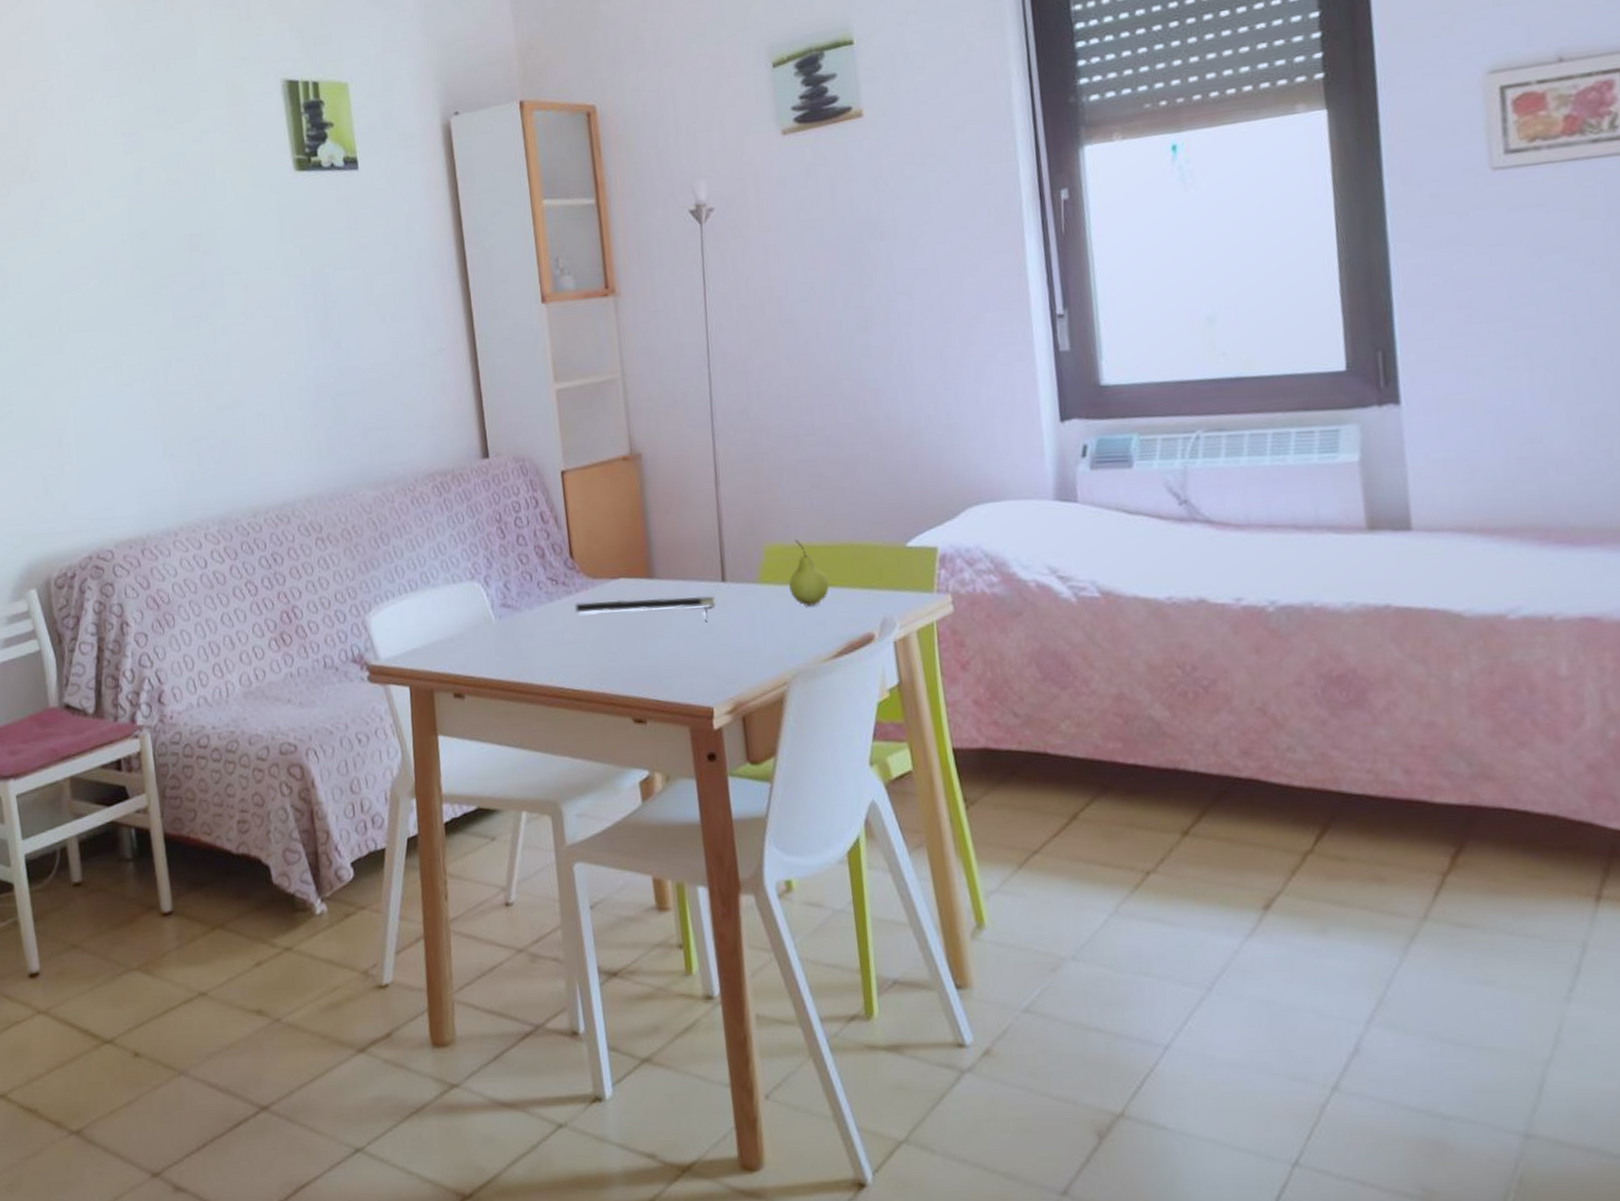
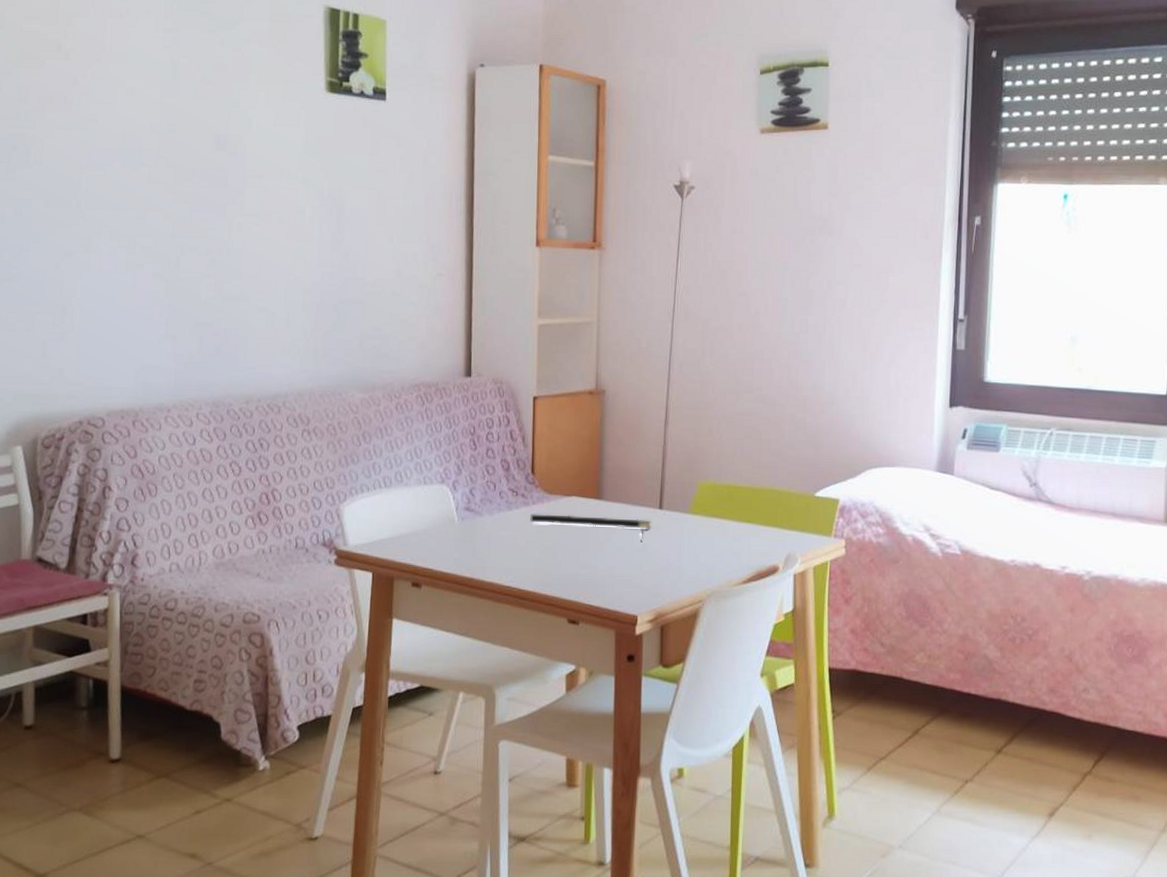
fruit: present [789,539,829,606] -> none [715,479,748,538]

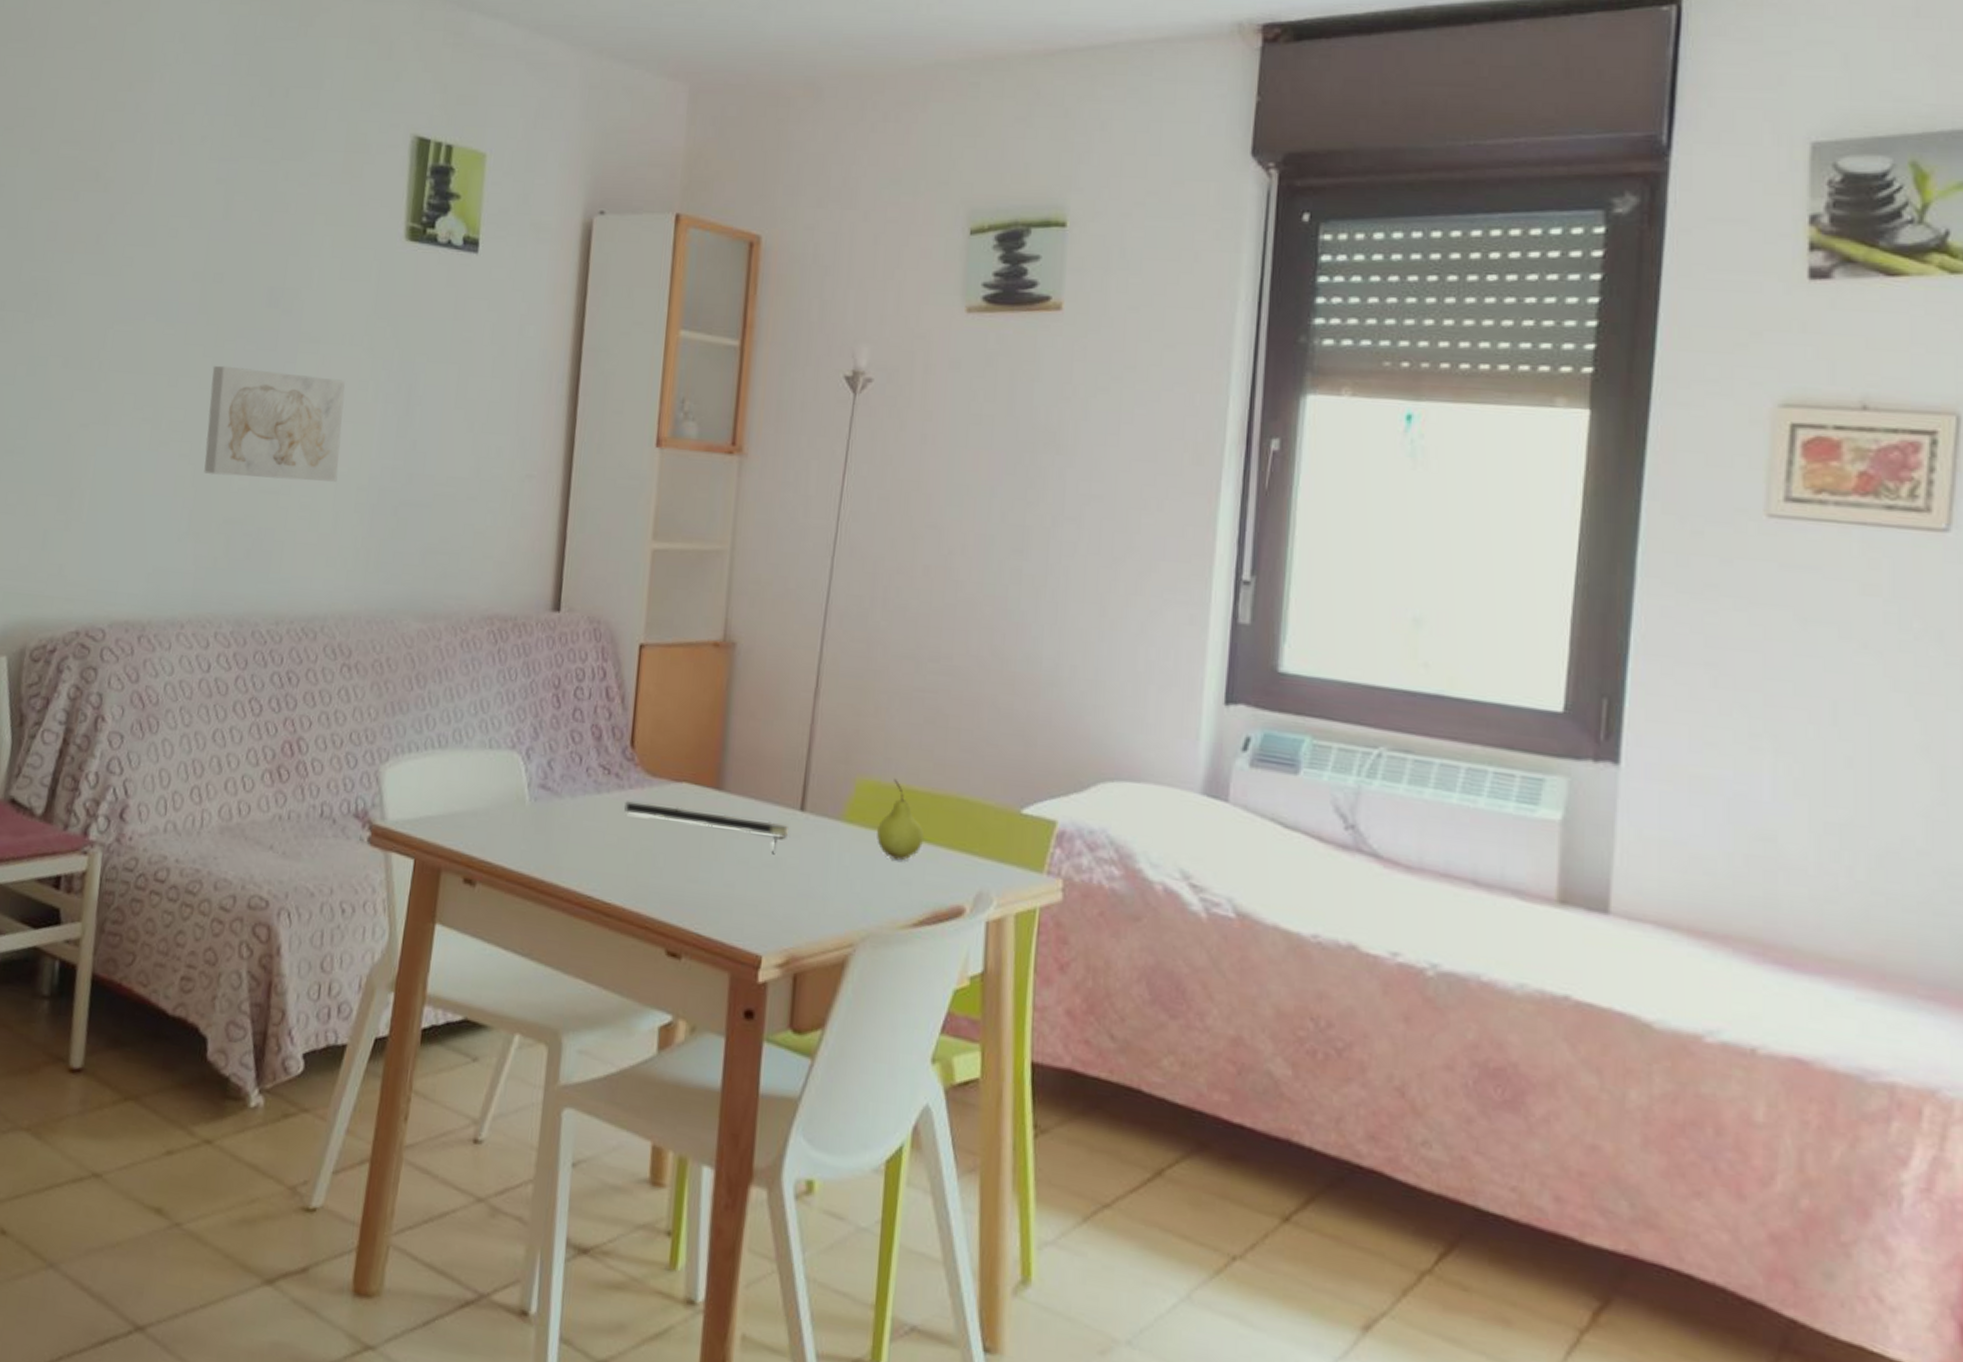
wall art: none [174,200,287,289] -> present [204,365,345,482]
fruit: none [715,479,748,538] -> present [877,778,924,861]

